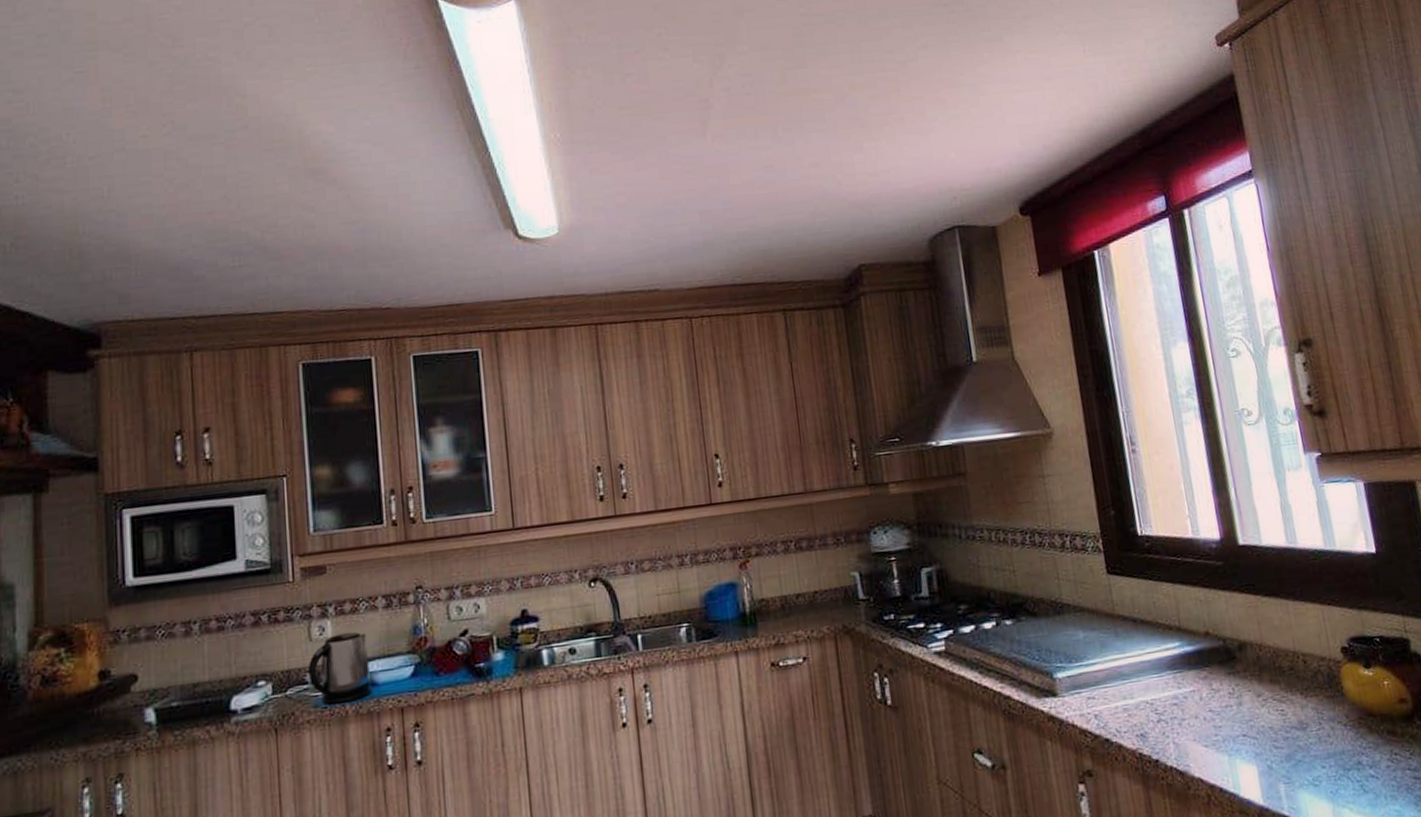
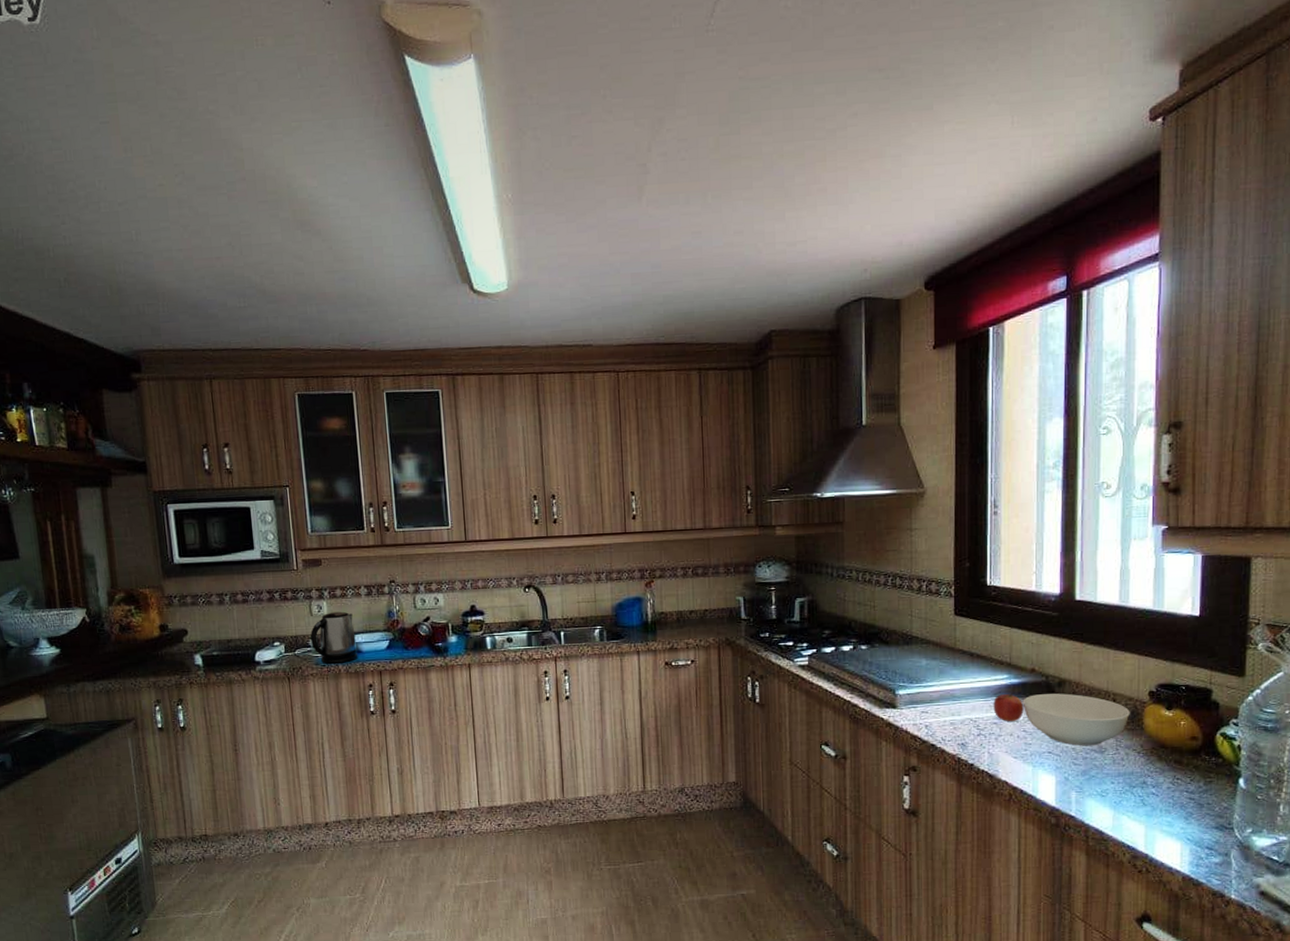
fruit: none [1168,664,1206,701] -> present [993,693,1024,721]
bowl: none [1202,658,1326,724] -> present [1022,693,1130,746]

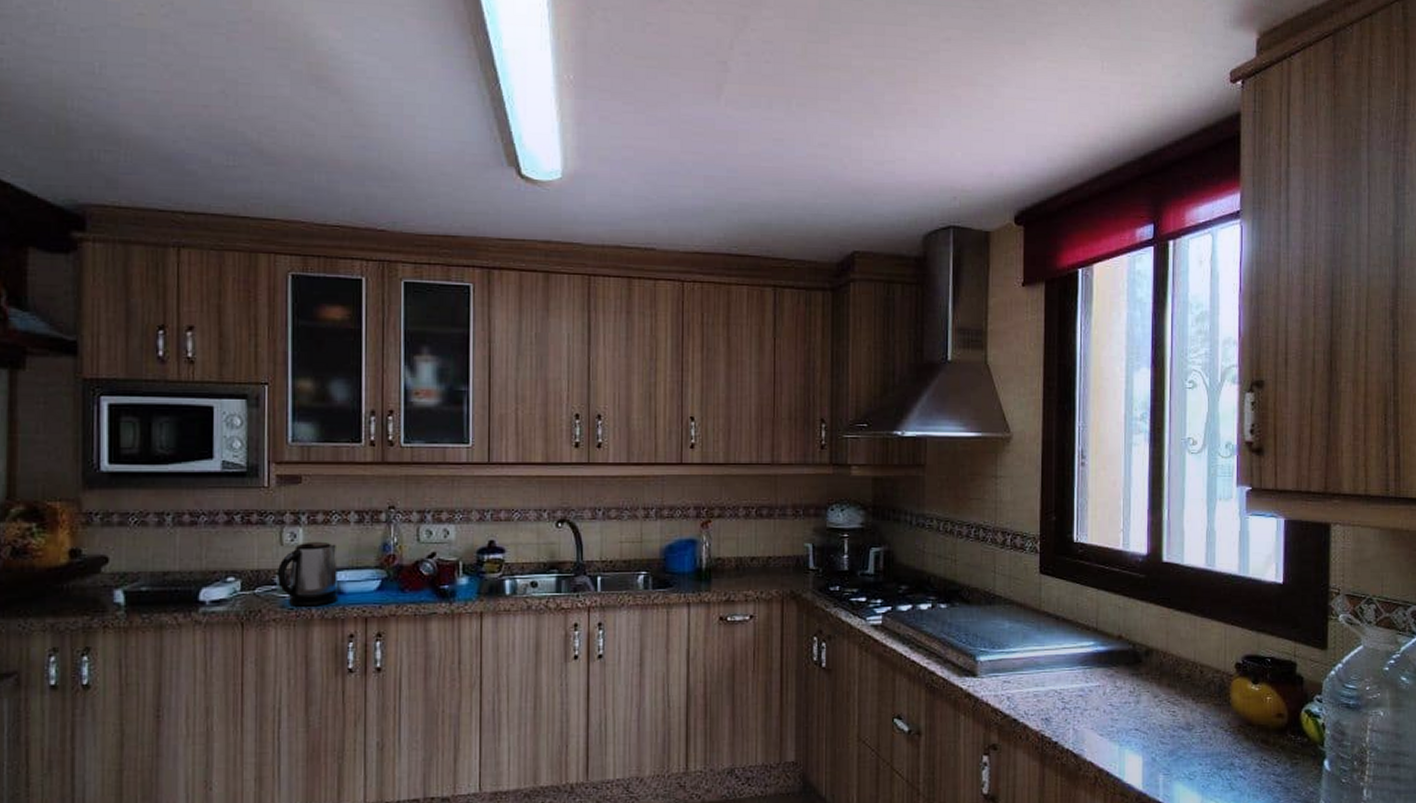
fruit: present [993,693,1024,721] -> none [1079,662,1110,694]
bowl: present [1022,693,1130,746] -> none [1109,663,1217,723]

